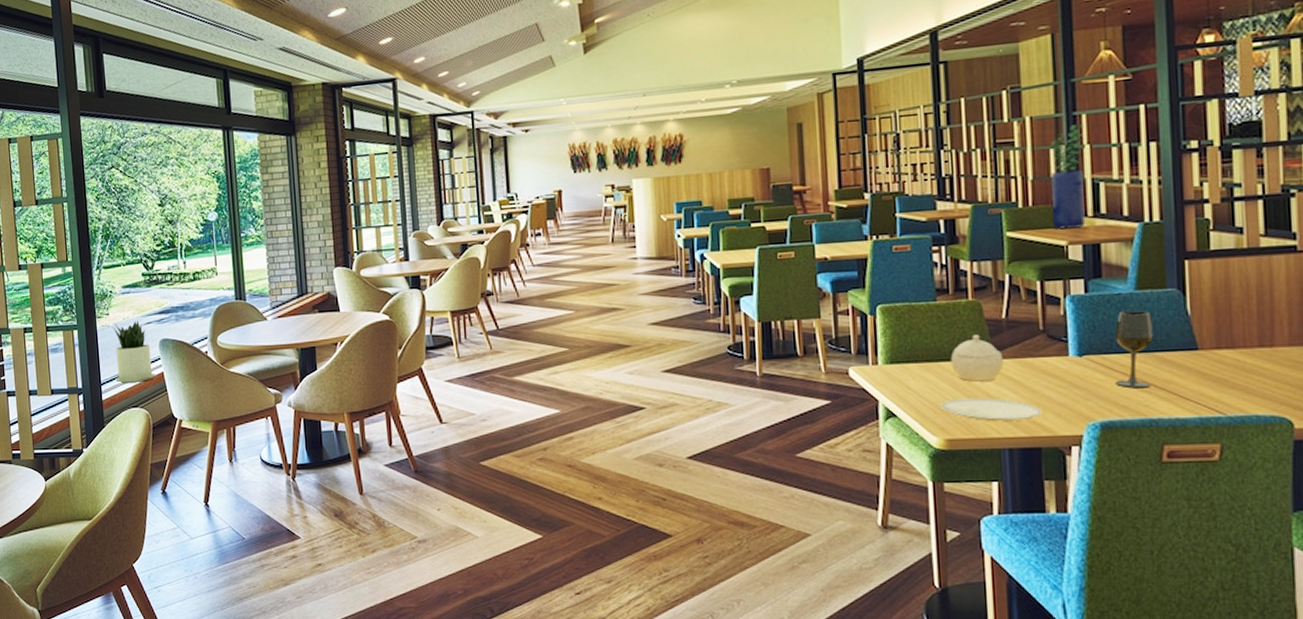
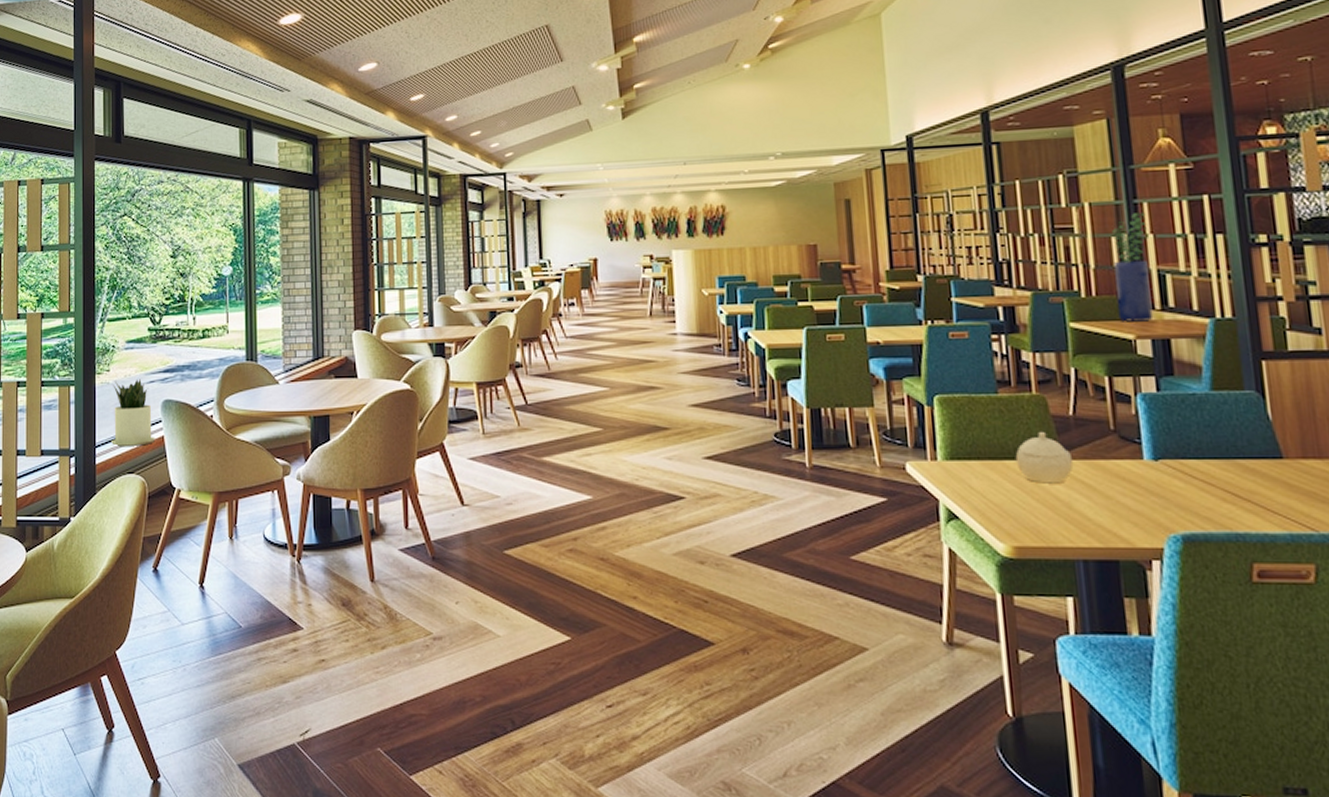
plate: present [940,398,1042,422] -> none [1006,502,1117,529]
wine glass: present [1115,311,1153,389] -> none [1191,413,1234,499]

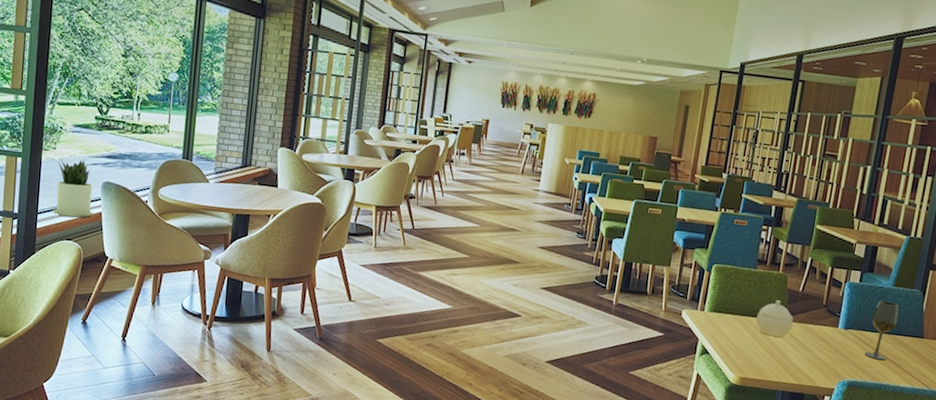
vase: present [1112,208,1154,322] -> none [849,148,887,232]
wine glass: none [1191,413,1234,499] -> present [864,301,899,361]

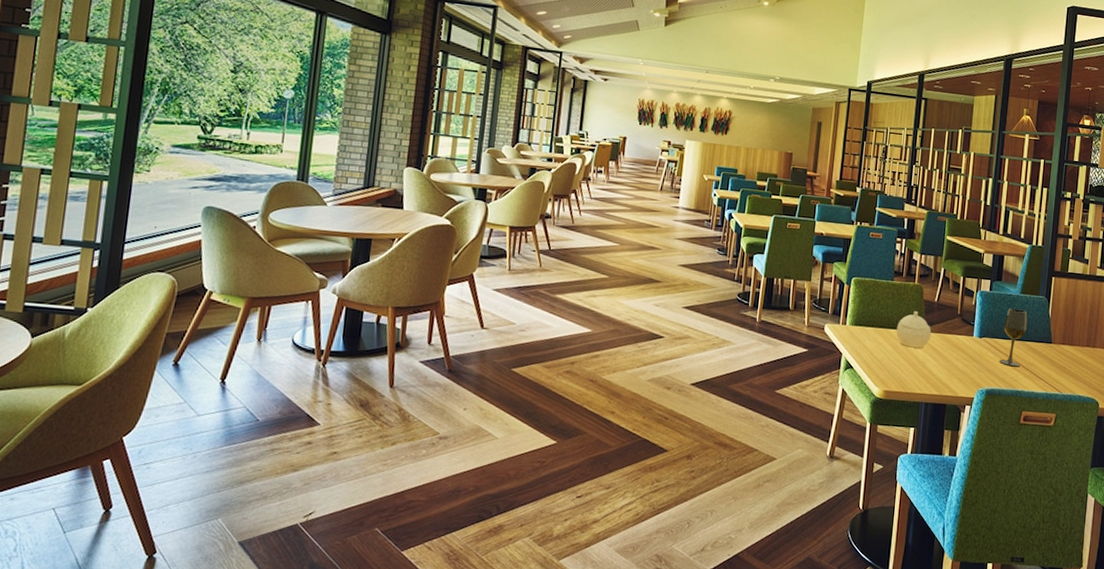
planter: present [52,158,94,218] -> none [142,181,193,247]

